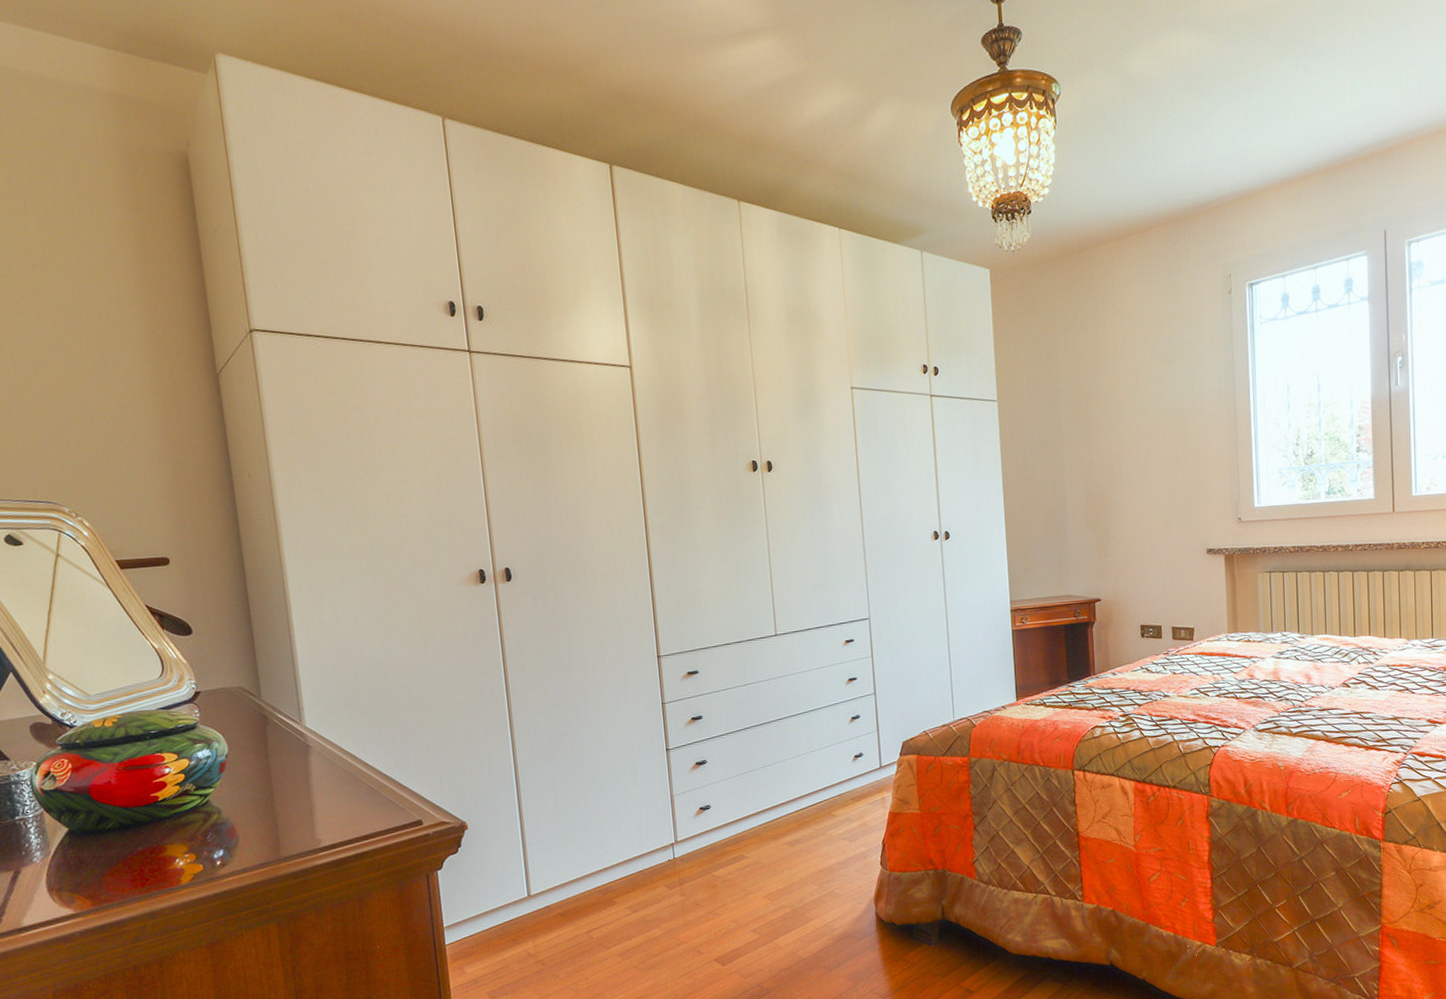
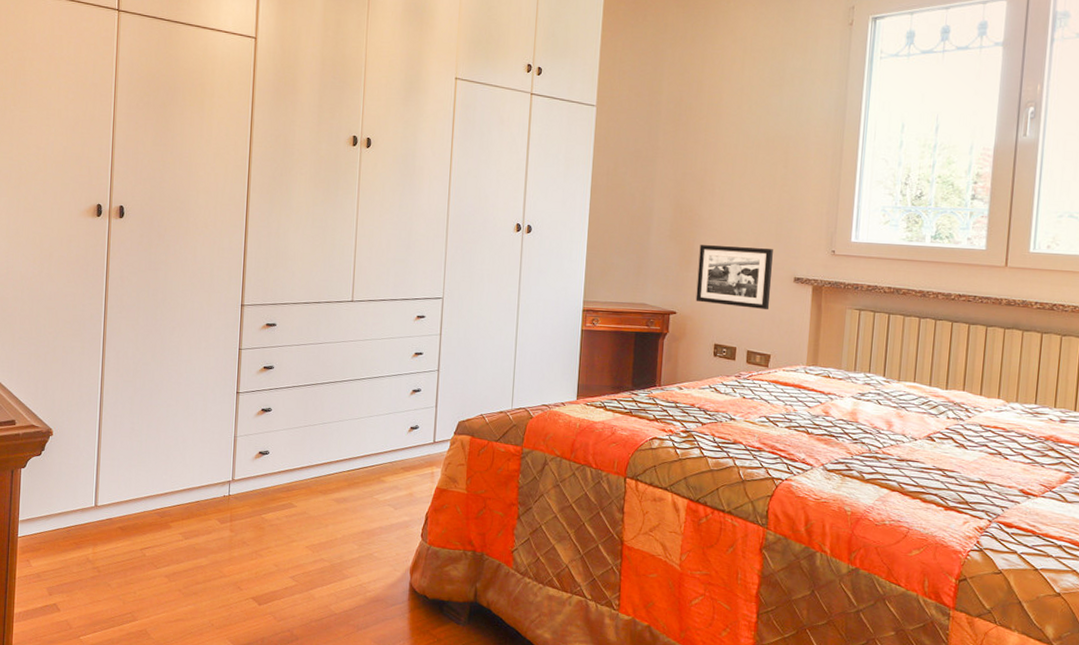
picture frame: none [1115,524,1188,586] -> present [695,245,773,309]

